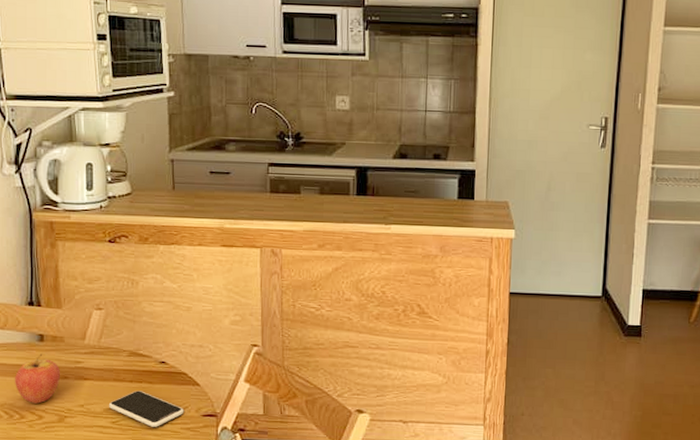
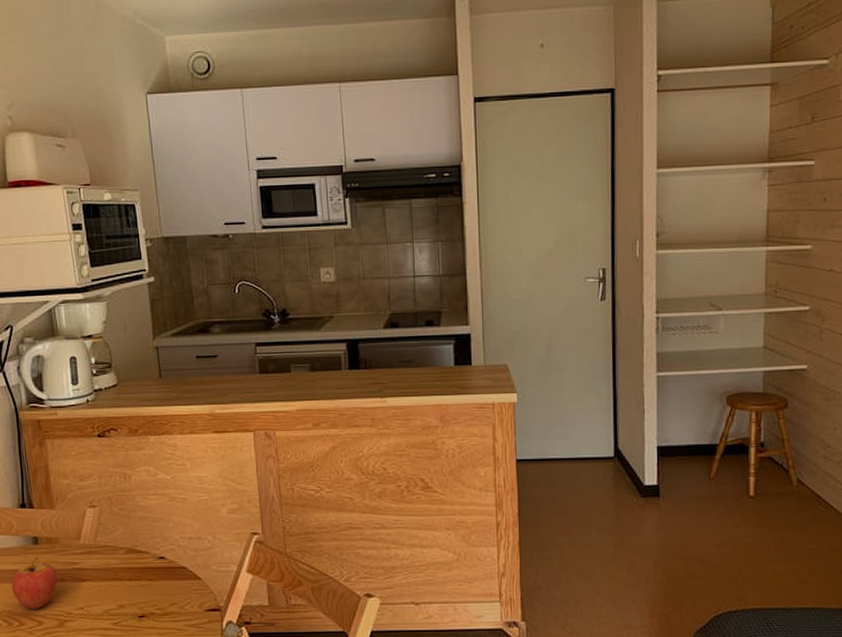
smartphone: present [108,390,184,427] -> none [108,589,187,626]

